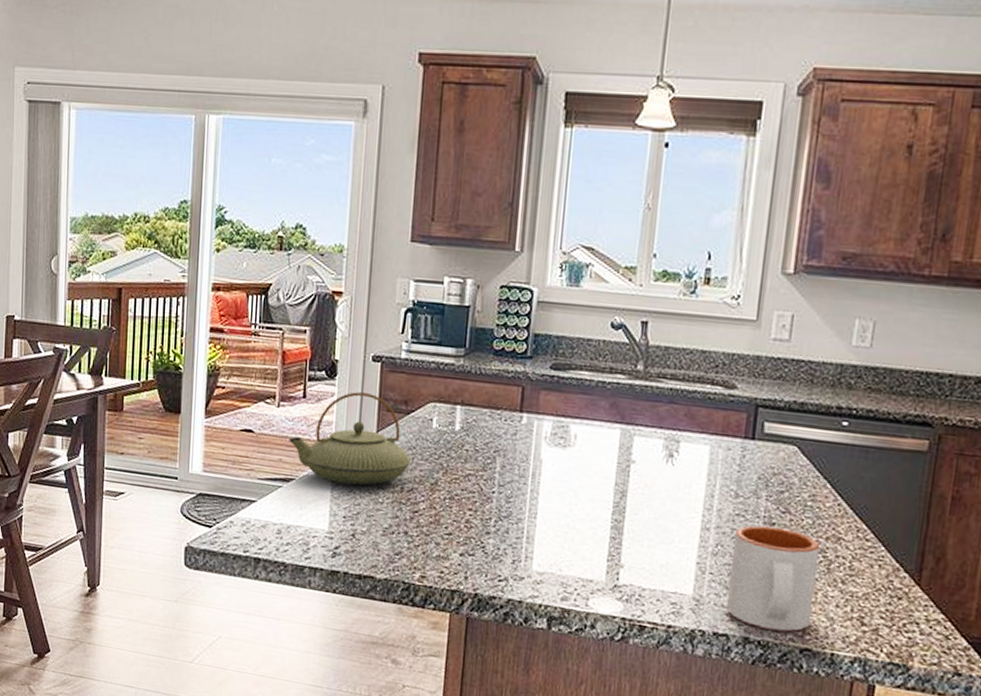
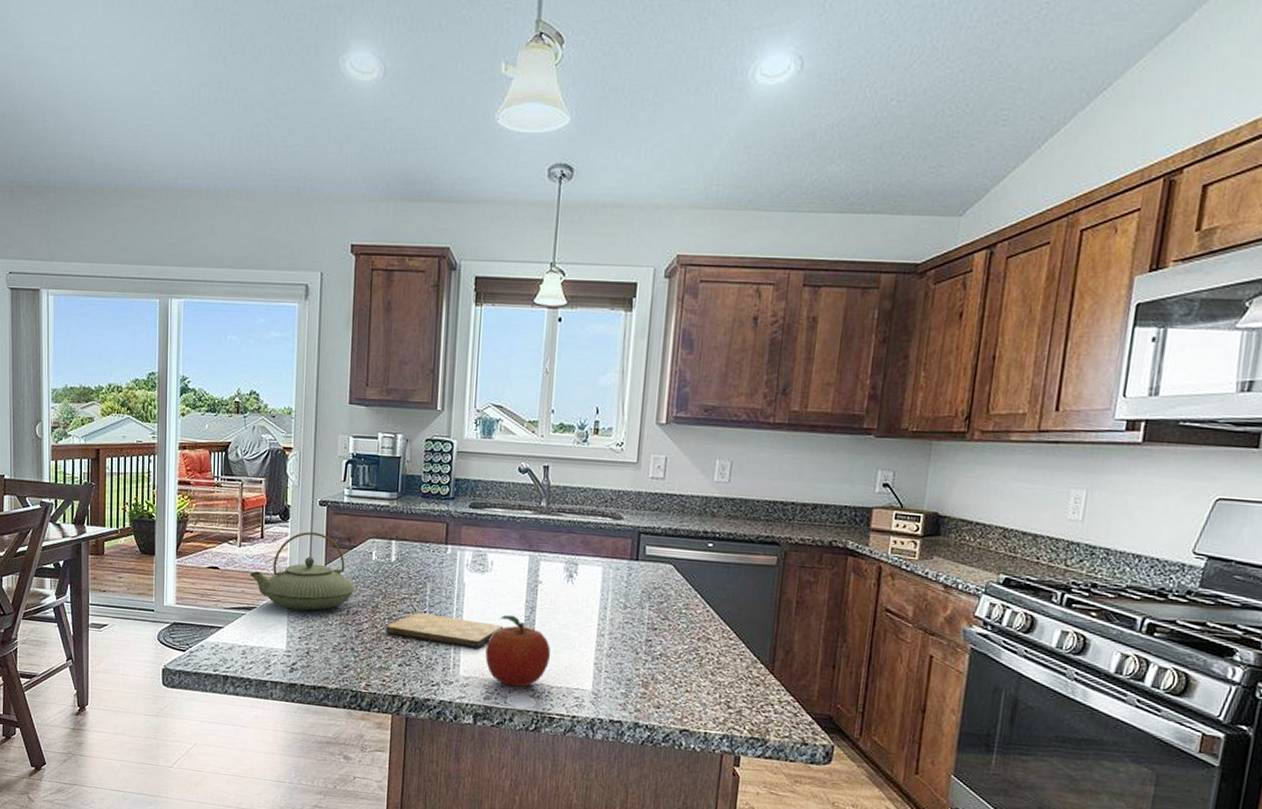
cutting board: none [445,492,586,540] -> present [385,612,503,649]
fruit: none [564,499,644,588] -> present [485,615,551,688]
mug: present [727,525,821,632] -> none [620,630,694,717]

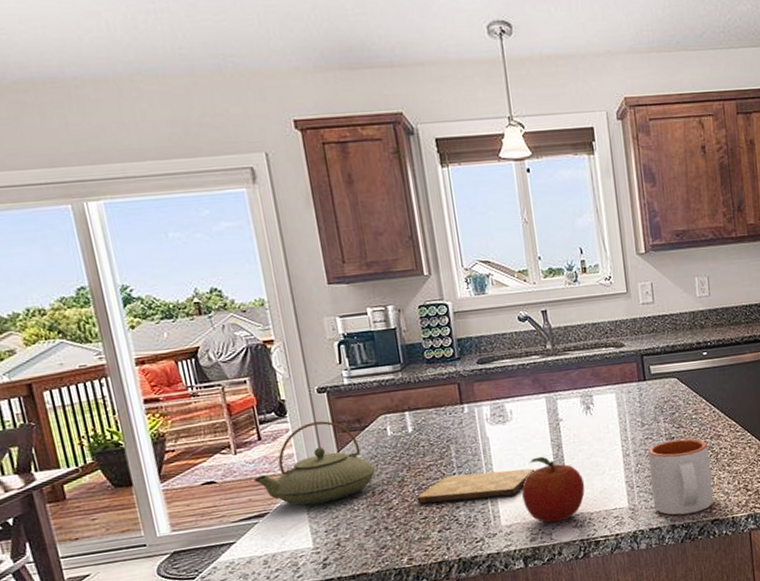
mug: none [620,630,694,717] -> present [647,438,714,516]

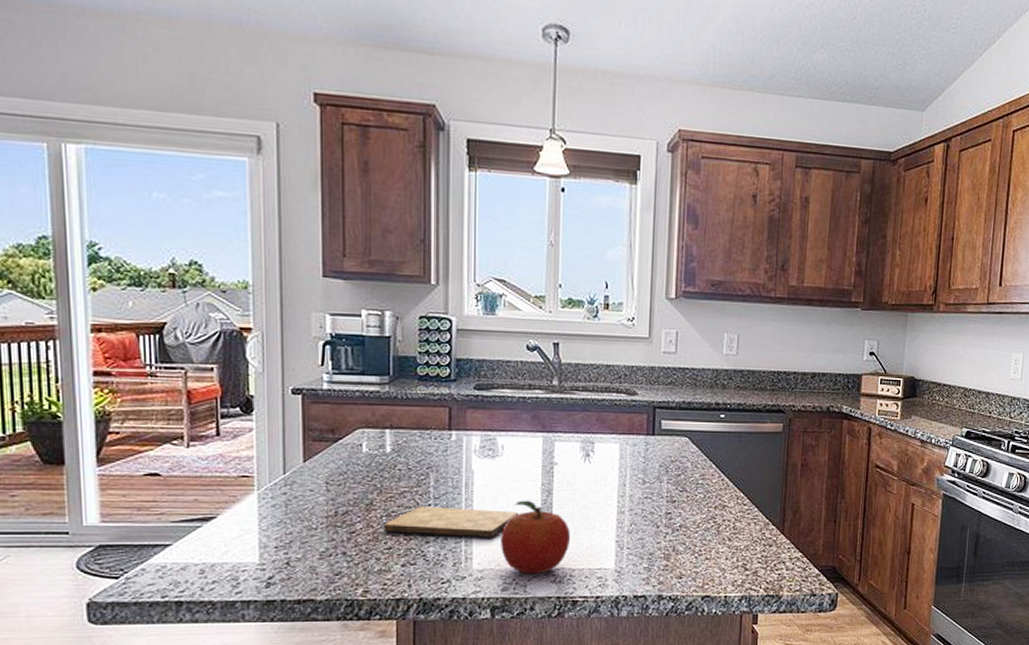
teapot: present [254,421,376,506] -> none [204,425,343,516]
mug: present [647,438,714,516] -> none [642,504,711,587]

